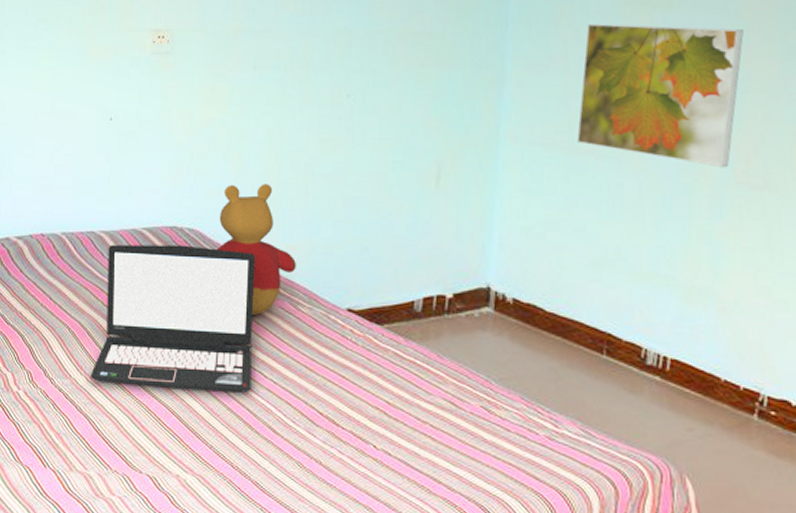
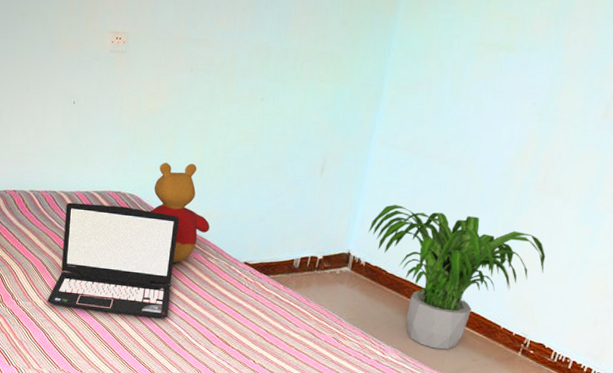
potted plant: none [511,219,770,417] -> present [369,205,546,350]
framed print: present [576,23,744,168] -> none [427,57,562,177]

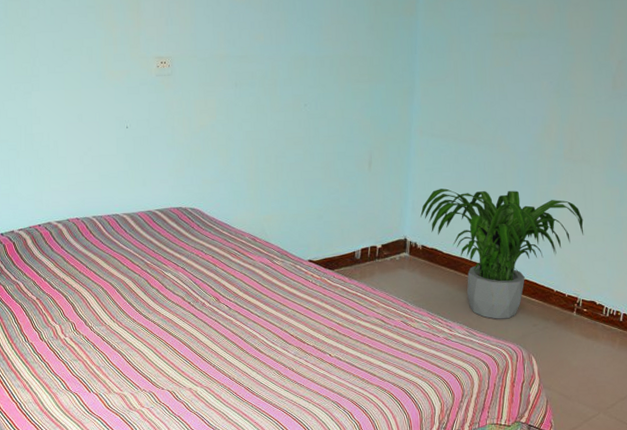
laptop: present [47,202,179,319] -> none [121,221,242,327]
stuffed bear: present [150,163,210,263] -> none [212,172,271,269]

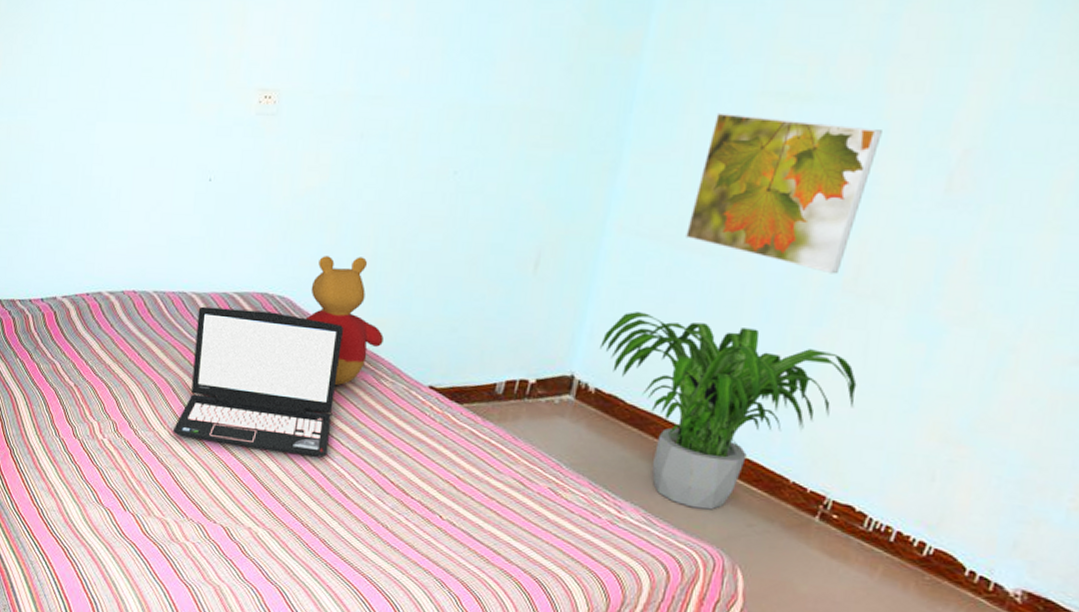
laptop: none [121,221,242,327] -> present [173,306,343,457]
stuffed bear: none [212,172,271,269] -> present [305,256,384,385]
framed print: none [463,49,571,149] -> present [684,112,882,274]

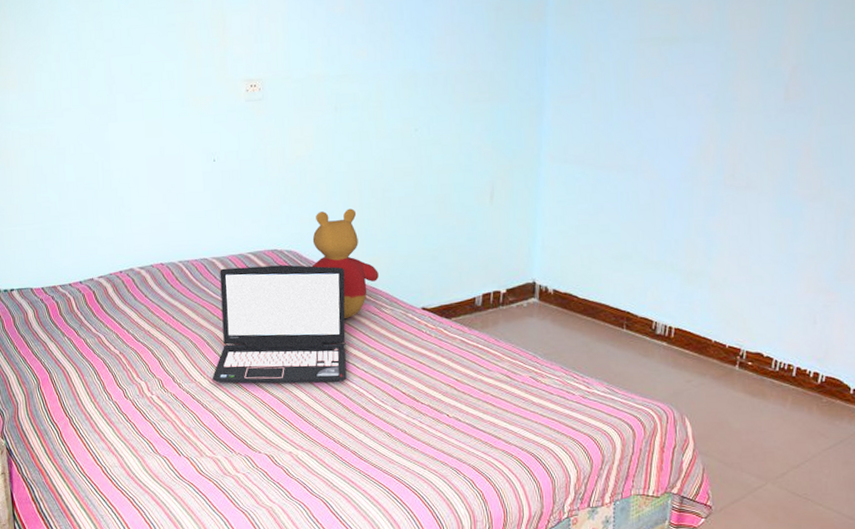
potted plant: present [600,312,857,510] -> none [552,223,749,375]
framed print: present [684,112,882,274] -> none [601,58,733,174]

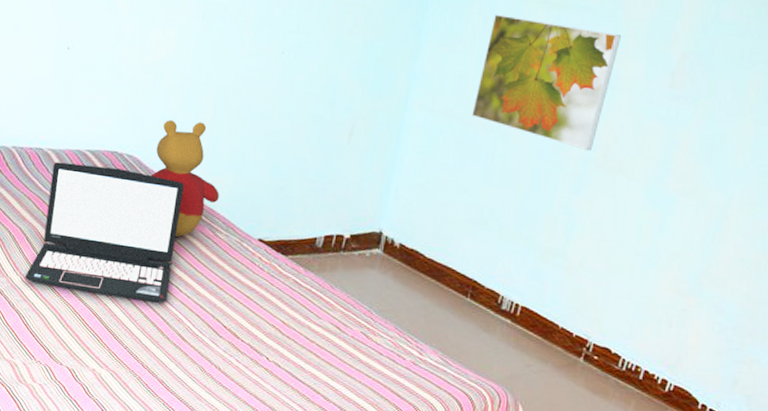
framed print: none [601,58,733,174] -> present [471,14,621,151]

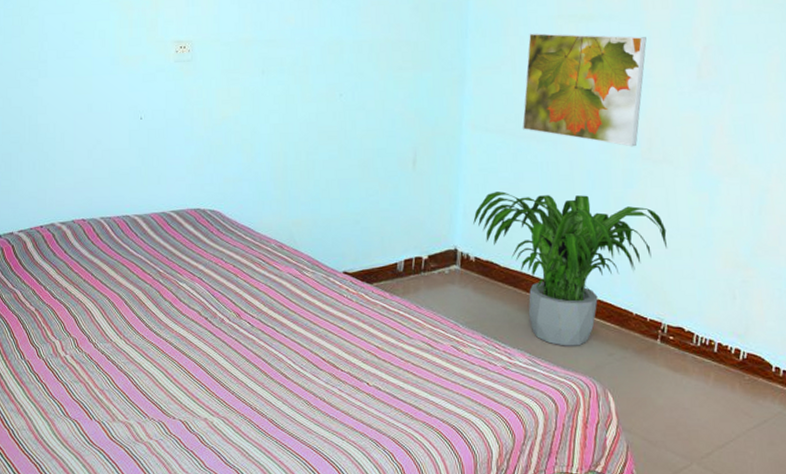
laptop: present [25,162,184,303] -> none [129,224,267,346]
stuffed bear: present [150,120,219,237] -> none [234,170,301,280]
potted plant: none [403,178,609,352] -> present [473,191,668,346]

